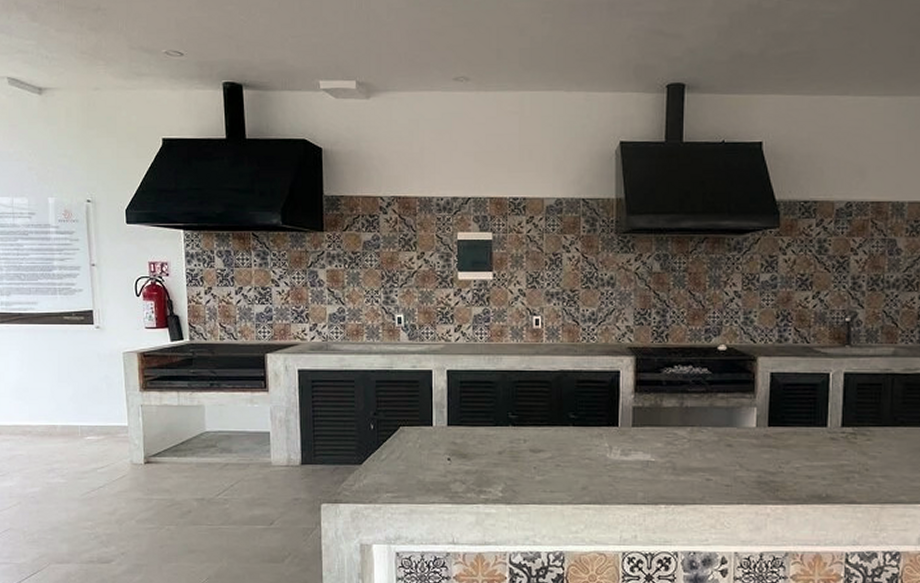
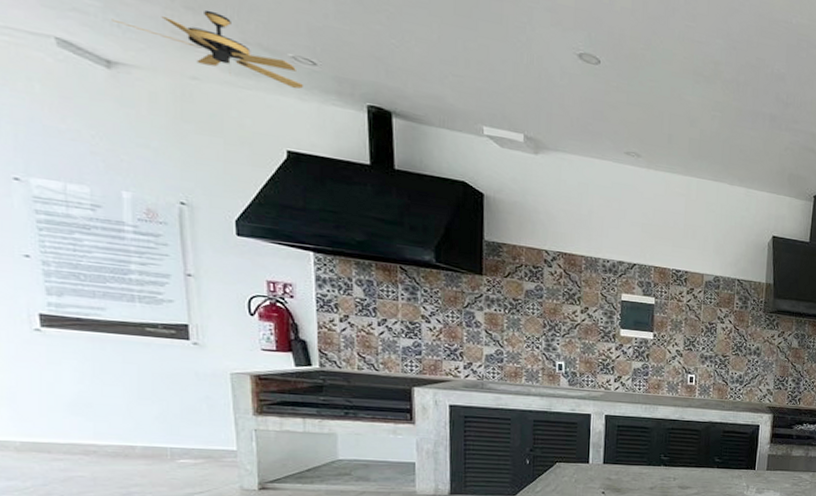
ceiling fan: none [42,27,173,81] -> present [112,9,303,89]

